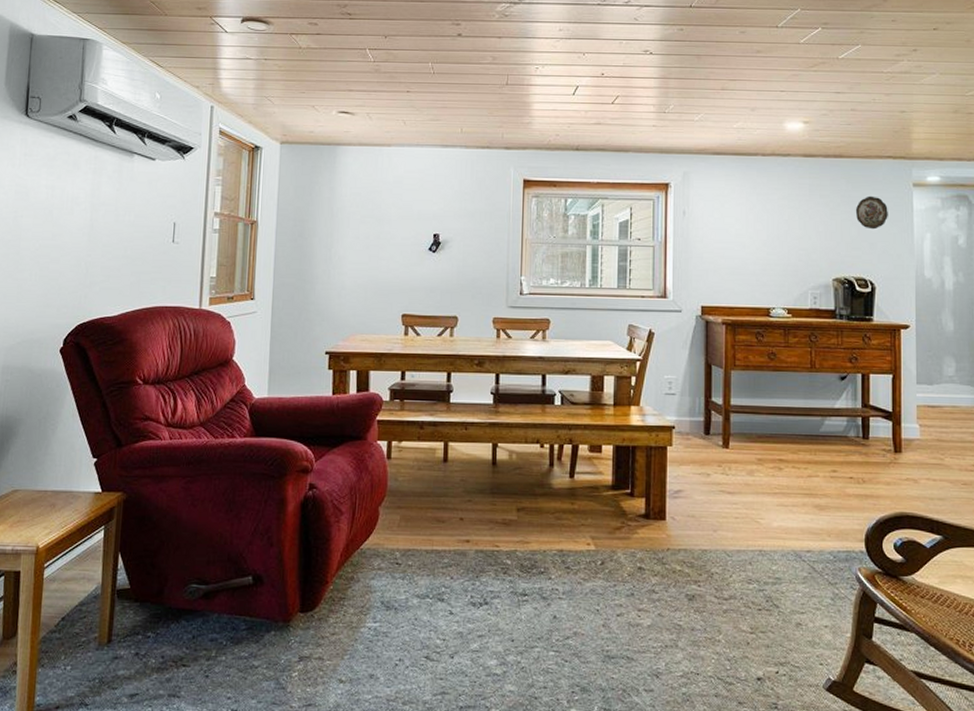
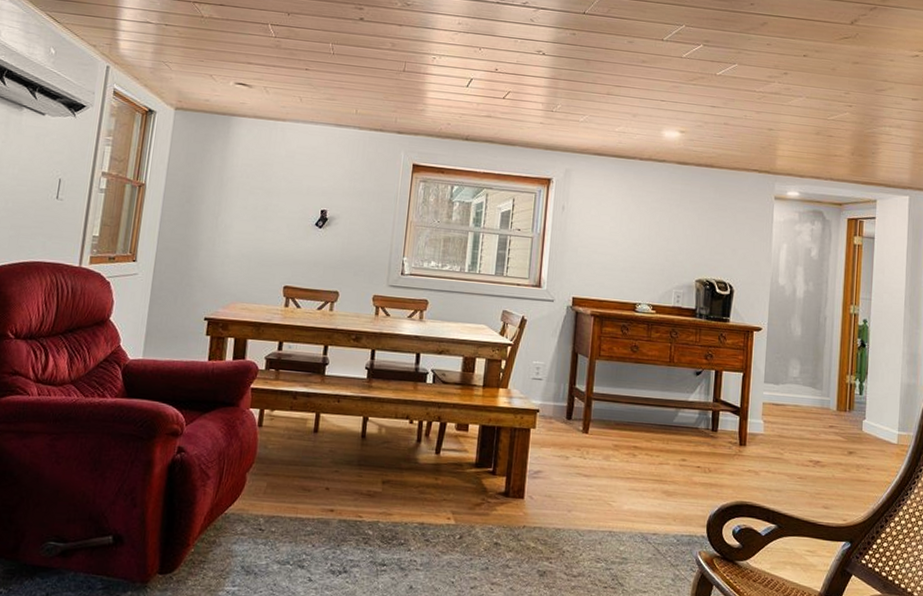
decorative plate: present [855,195,888,230] -> none [721,205,751,237]

